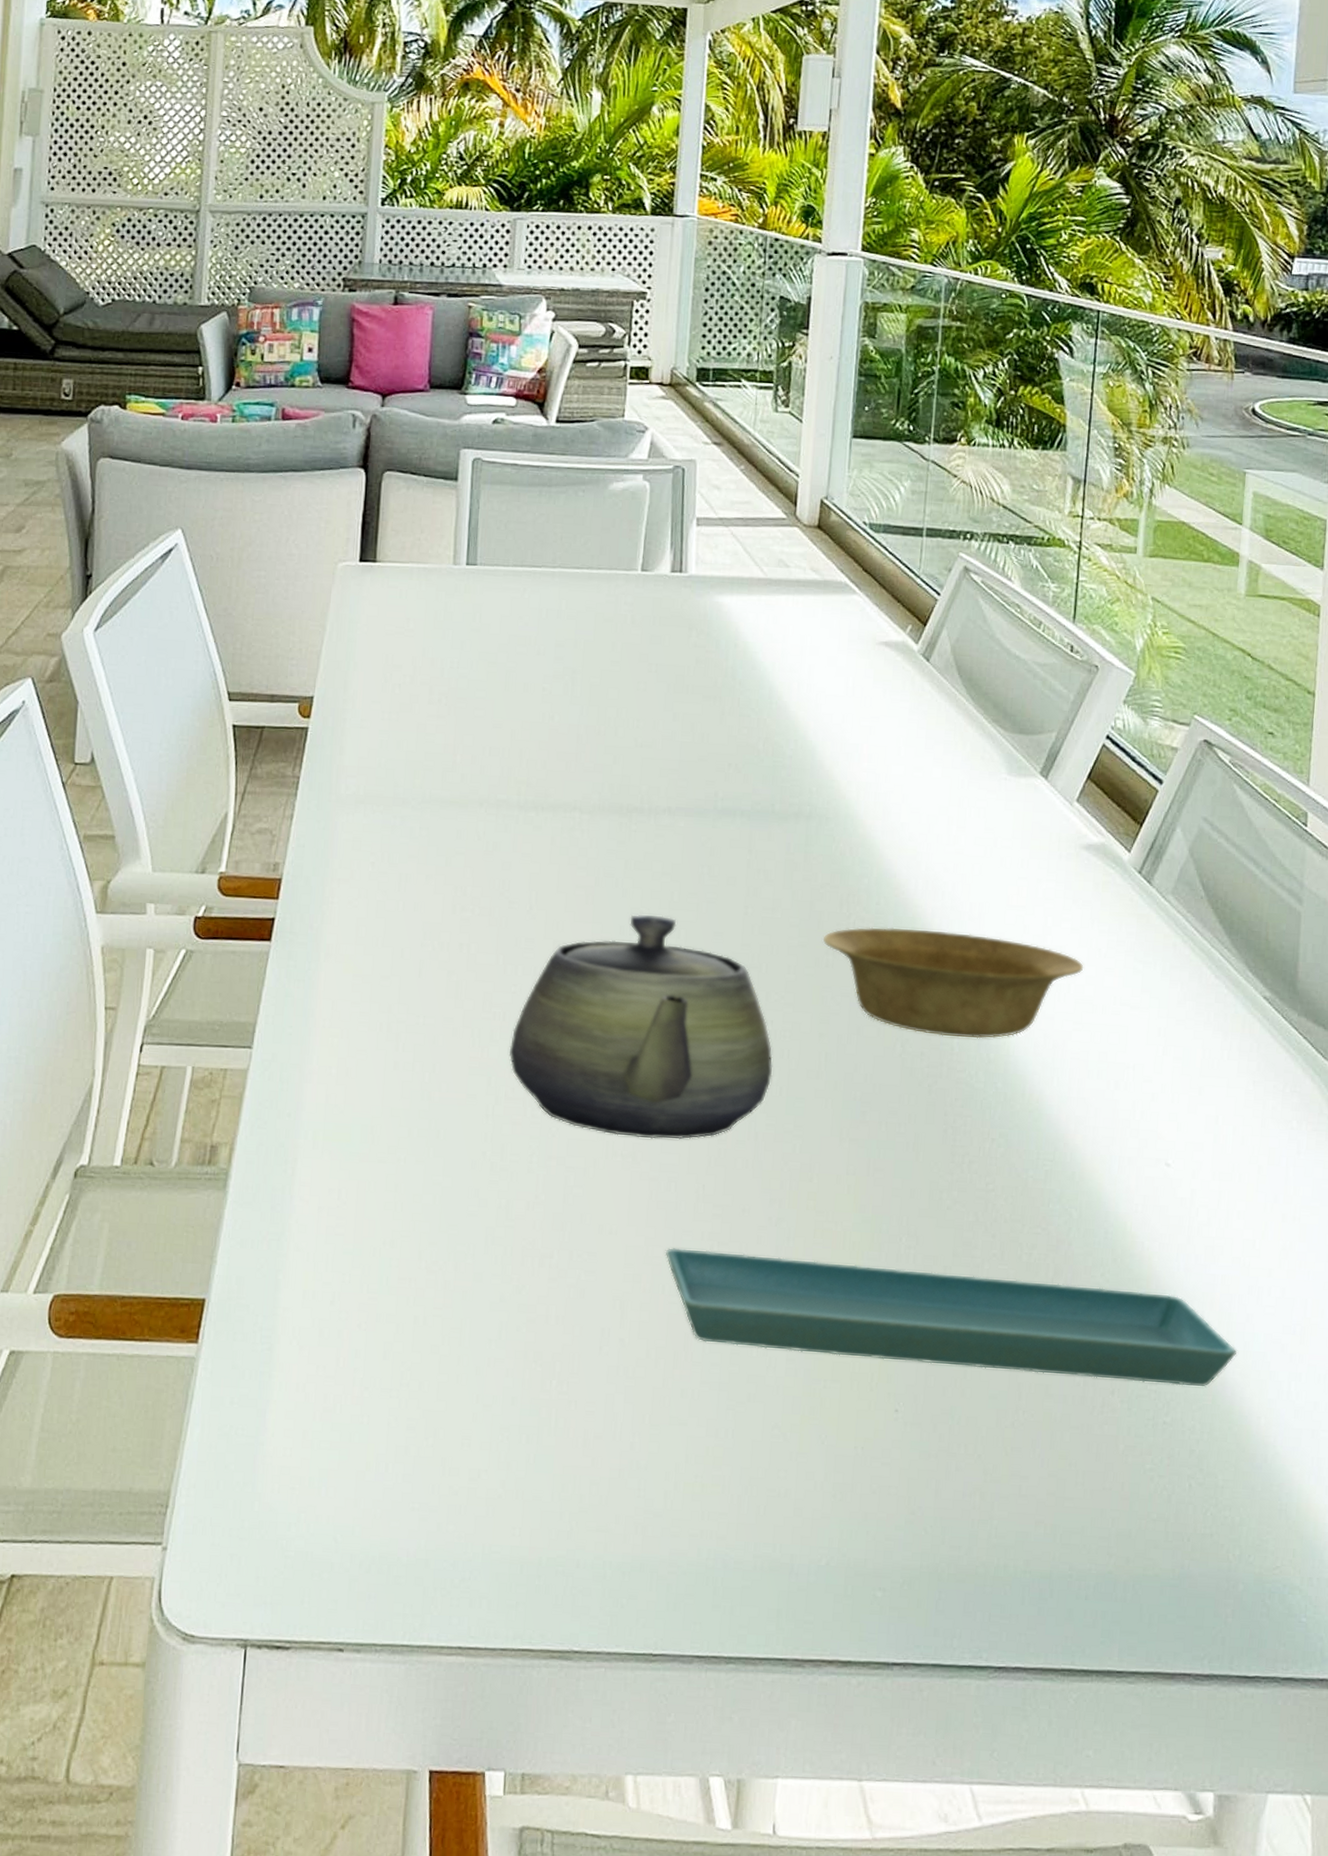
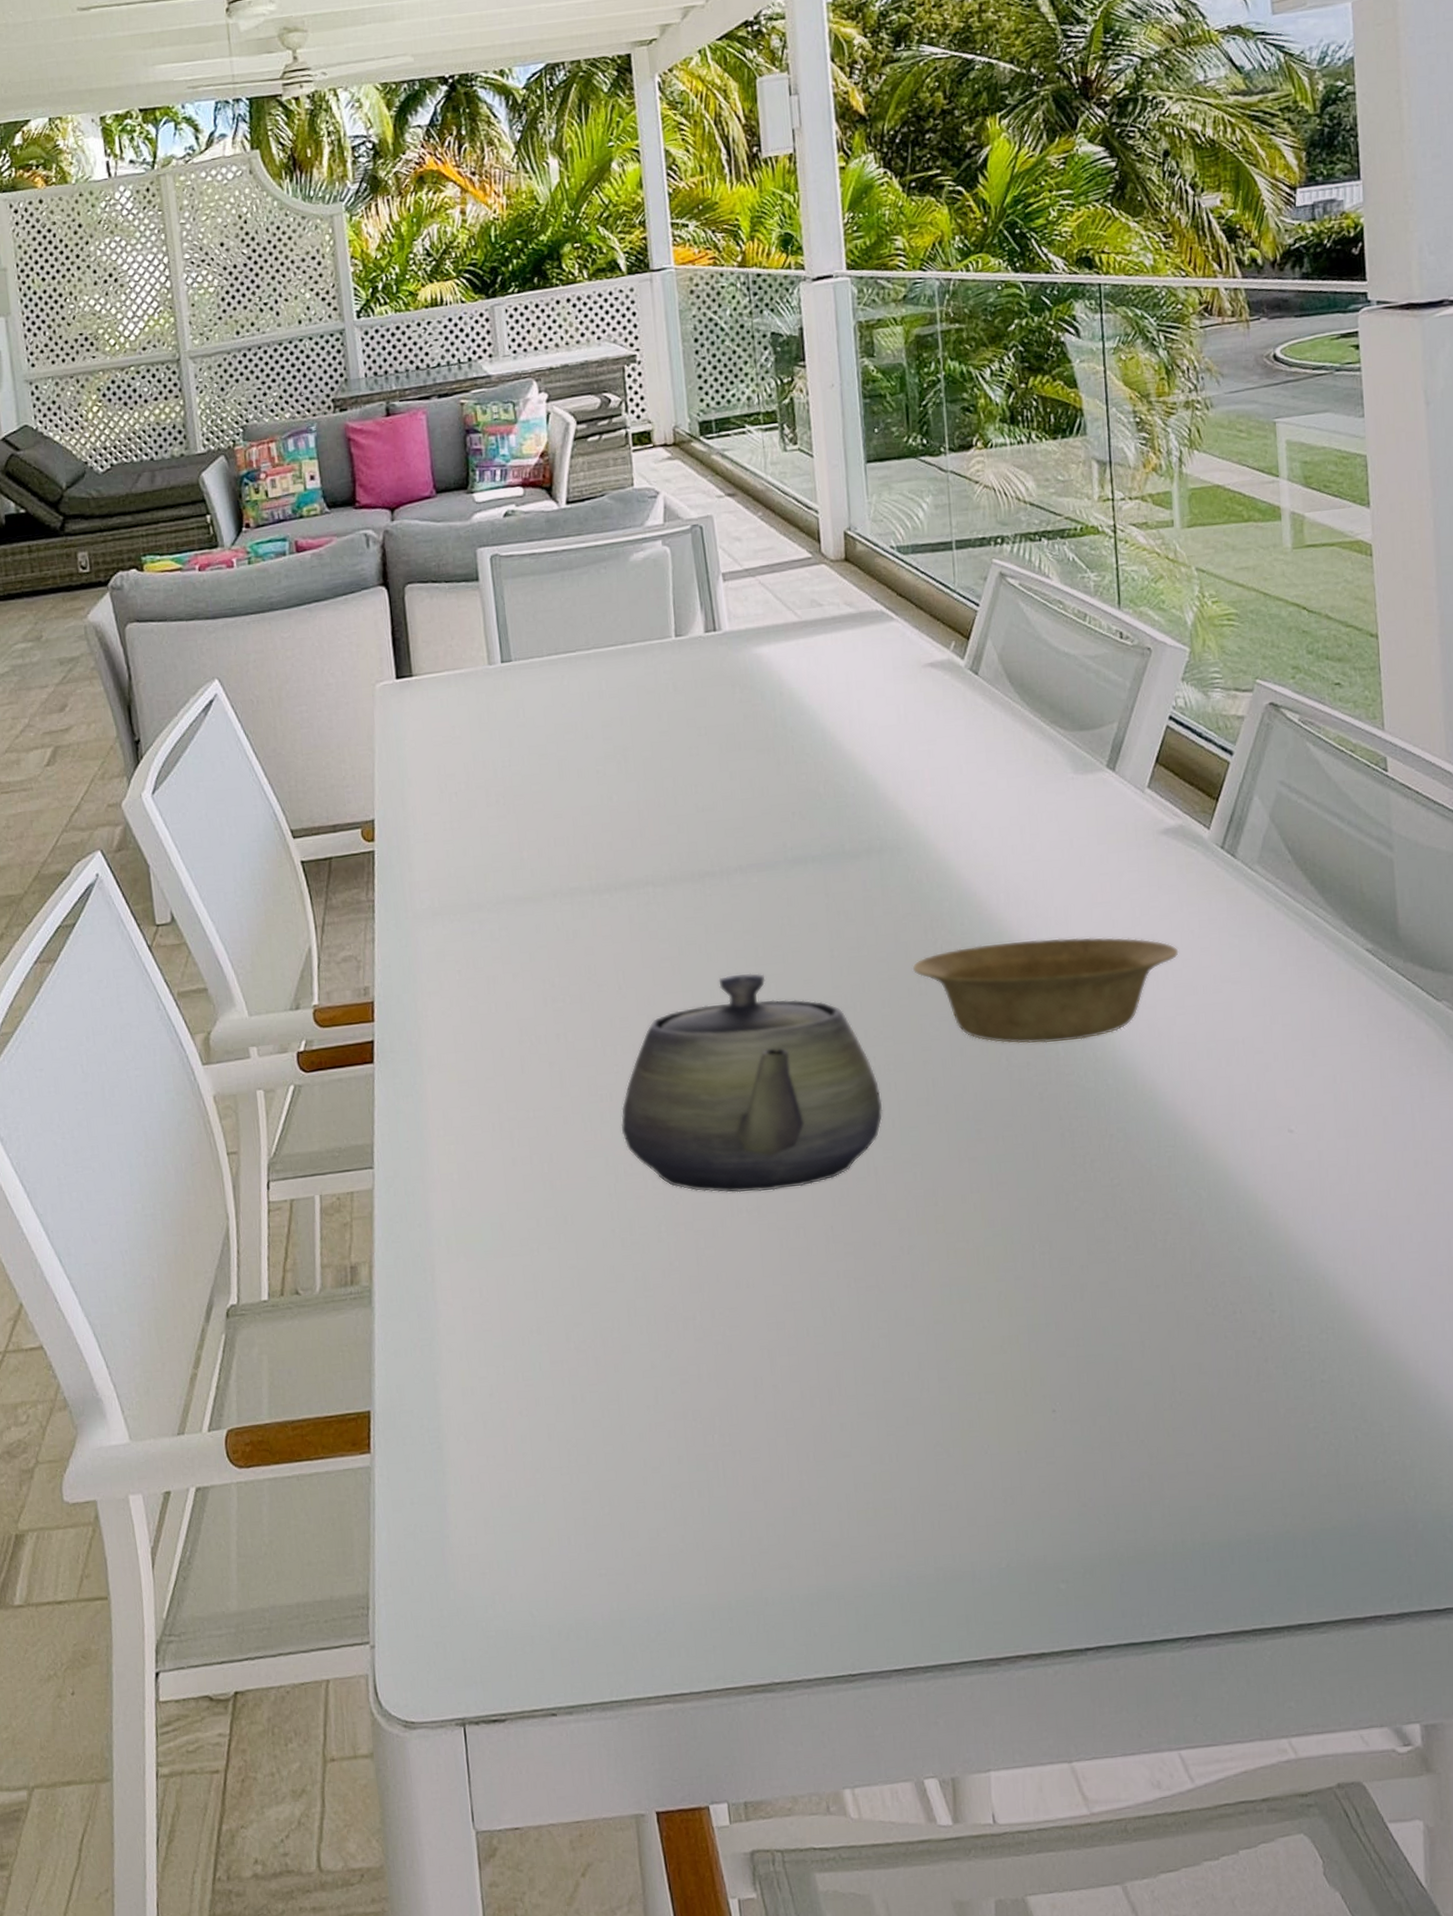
saucer: present [665,1248,1238,1387] -> none [804,1257,1387,1376]

